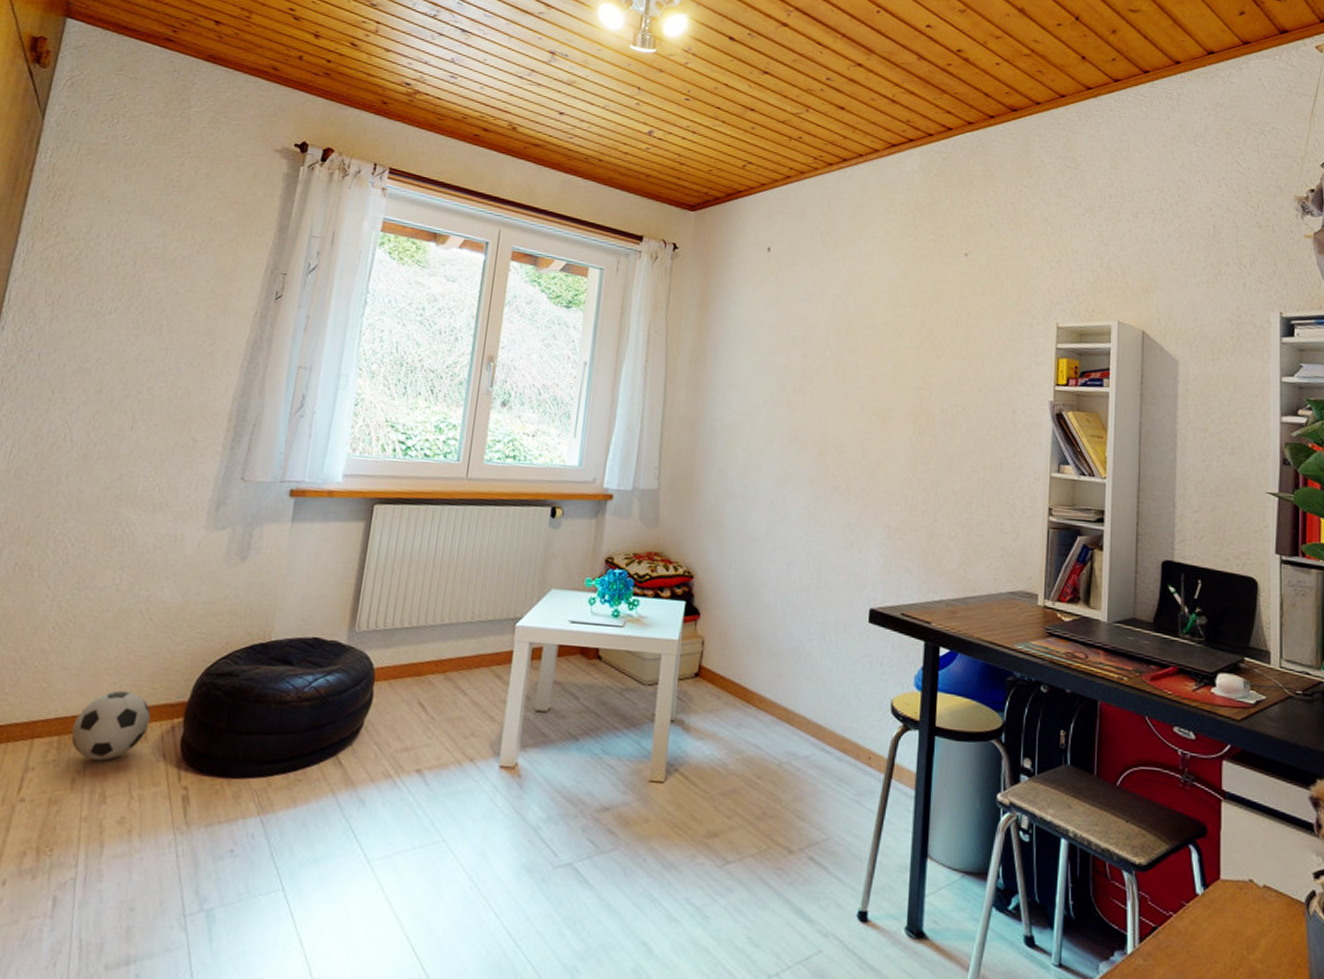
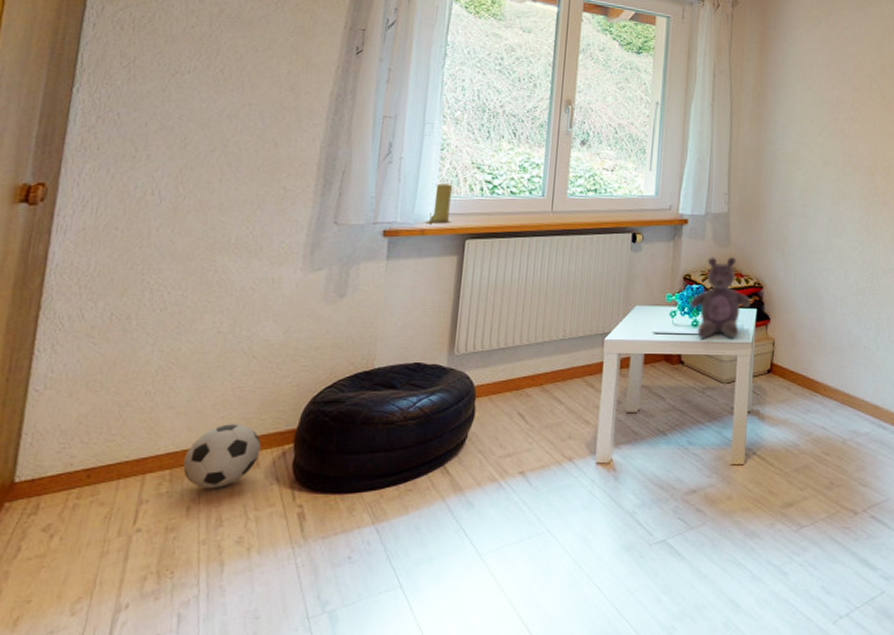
candle: none [335,441,365,487] -> present [426,183,453,224]
stuffed animal: none [611,538,680,634] -> present [689,257,751,338]

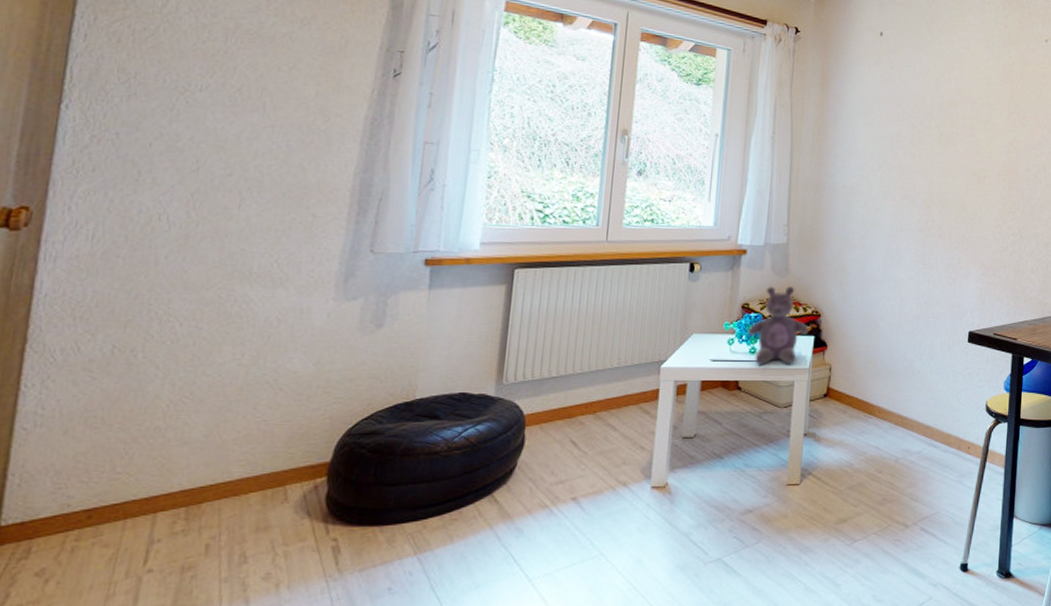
soccer ball: present [183,424,261,488] -> none [200,458,290,525]
candle: present [426,183,453,224] -> none [472,212,501,253]

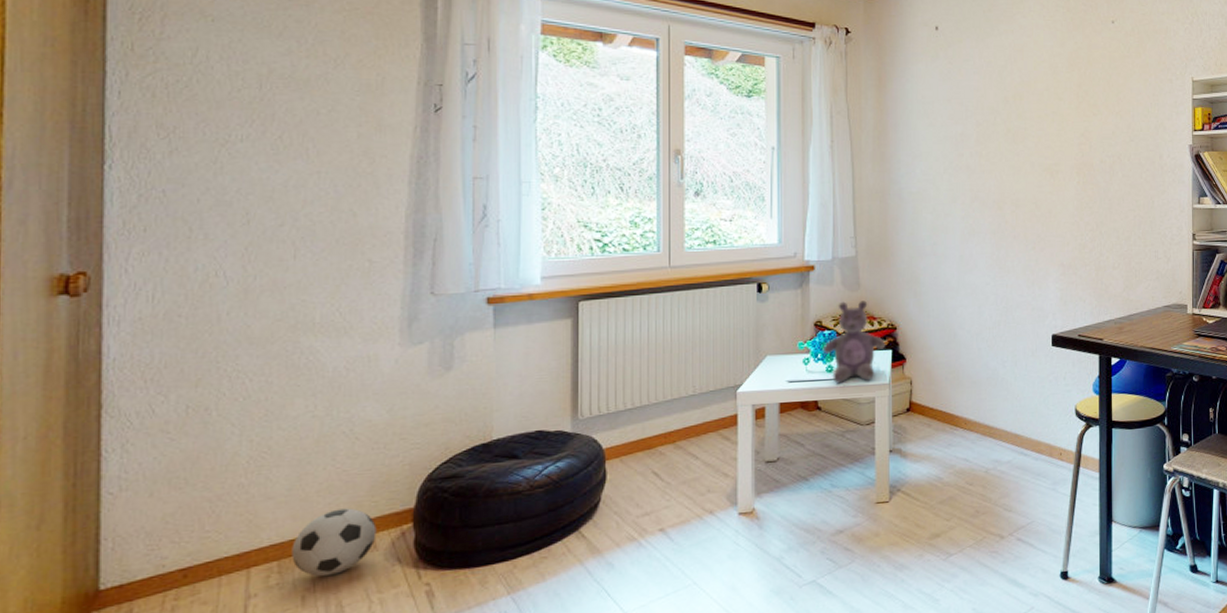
soccer ball: none [200,458,290,525] -> present [291,508,377,576]

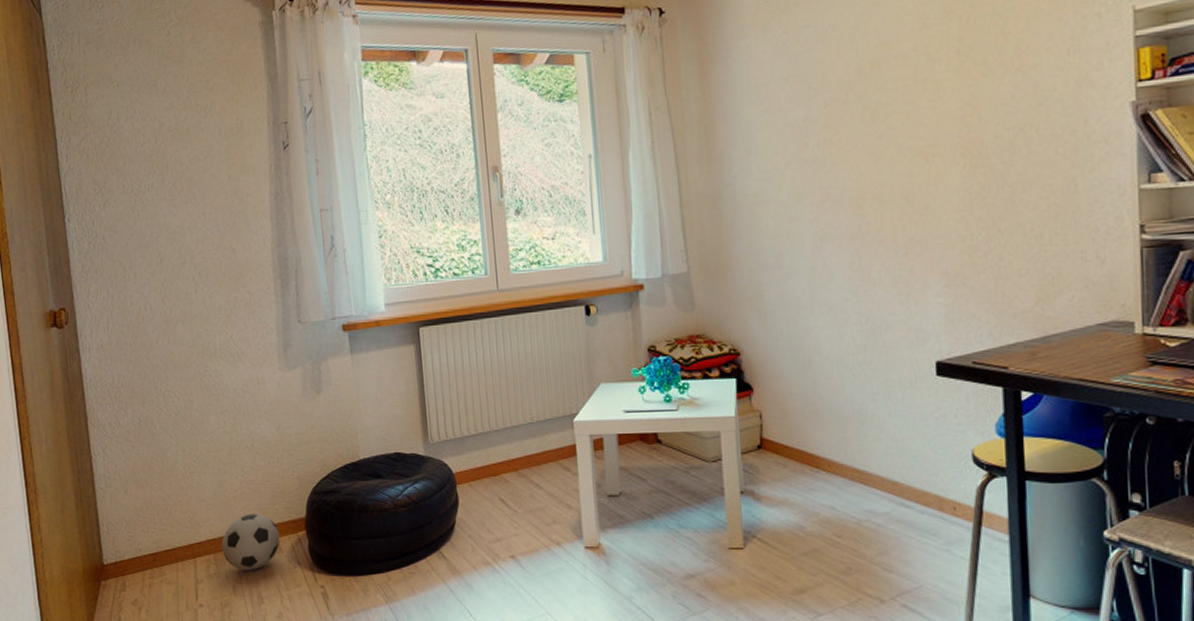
stuffed animal: present [822,300,886,383] -> none [658,322,729,414]

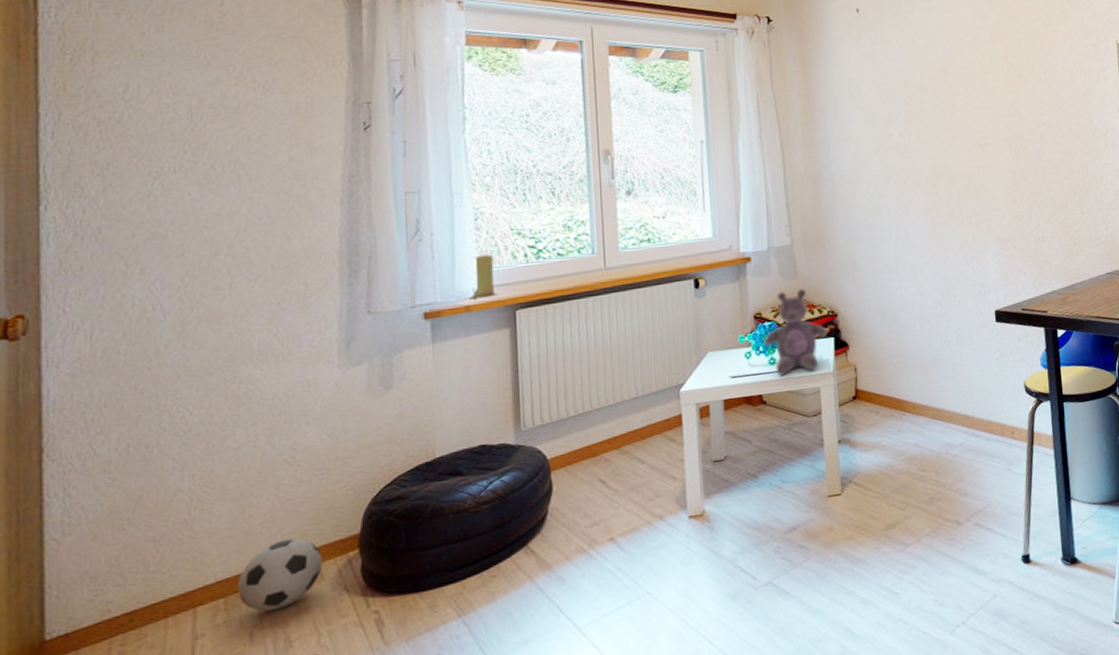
candle: none [379,271,404,314] -> present [470,254,499,299]
stuffed animal: none [658,322,729,414] -> present [764,289,828,375]

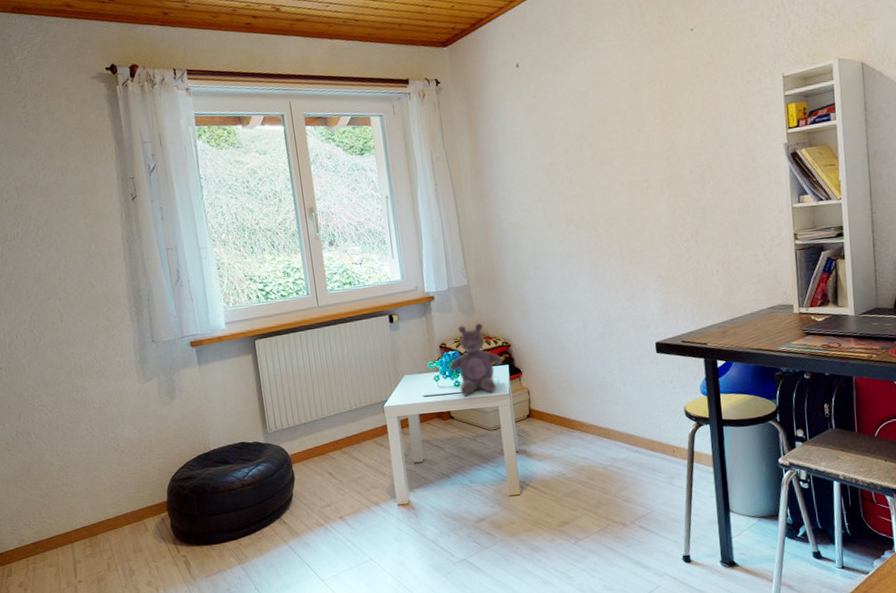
soccer ball: present [237,538,323,612] -> none [95,501,146,549]
candle: present [470,254,499,299] -> none [221,296,241,331]

